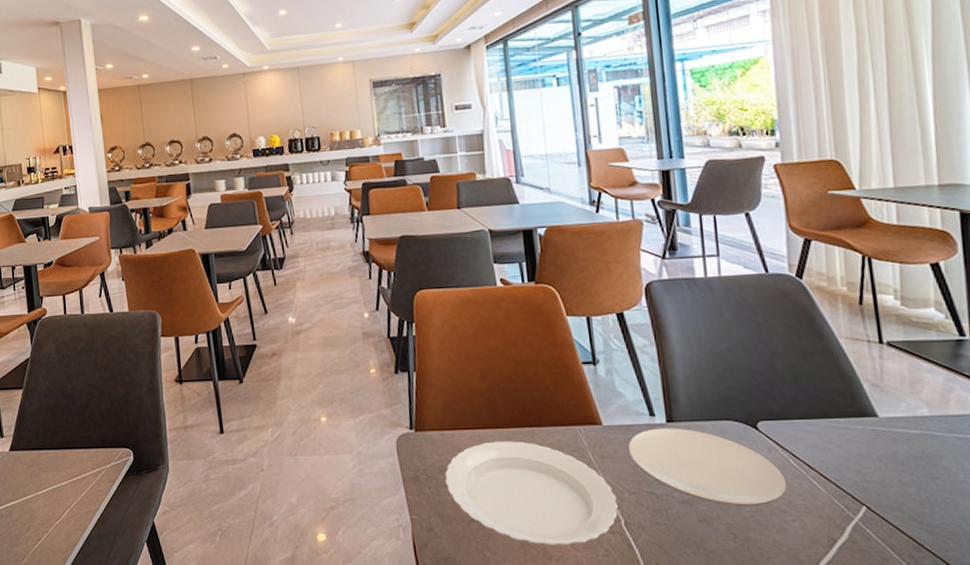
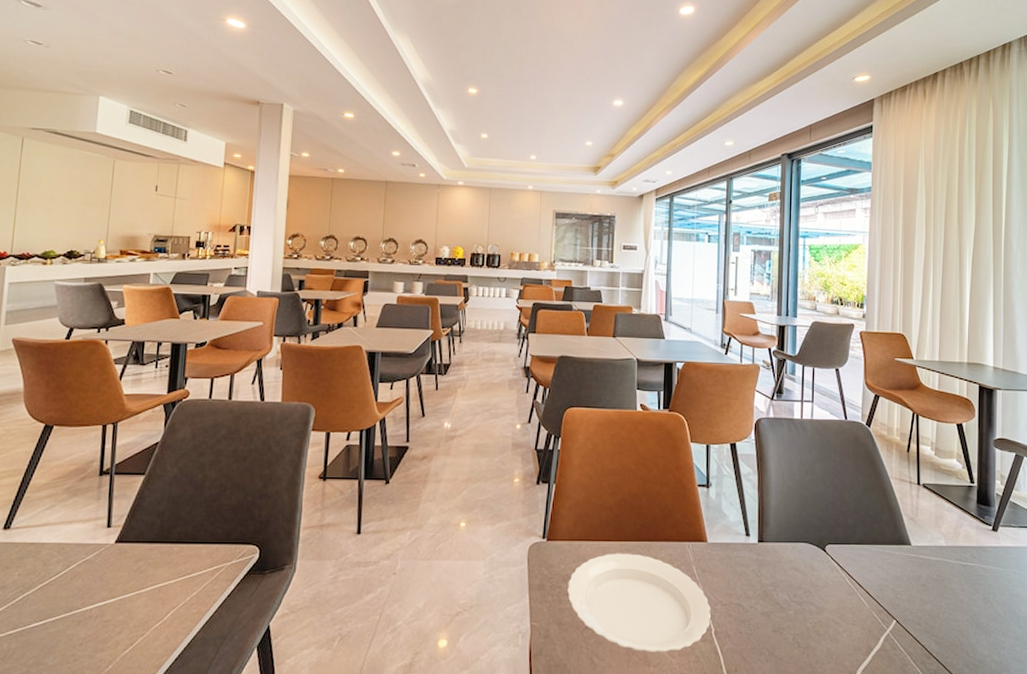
plate: present [628,427,787,507] -> none [725,547,841,619]

